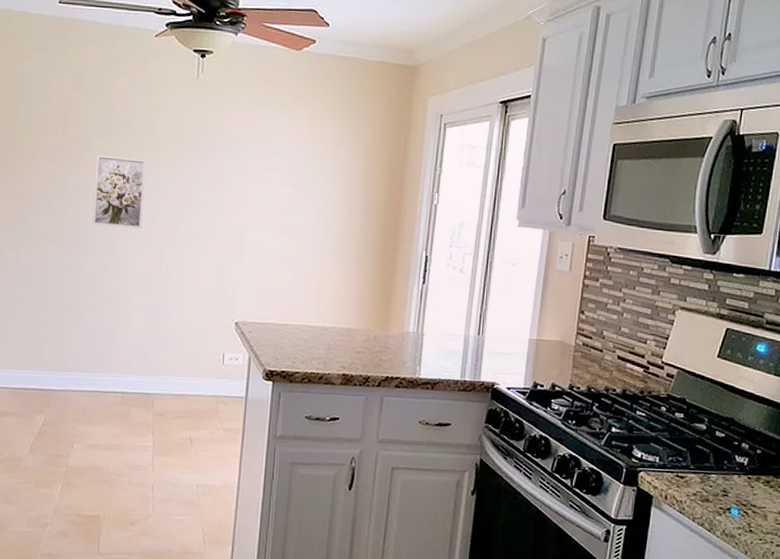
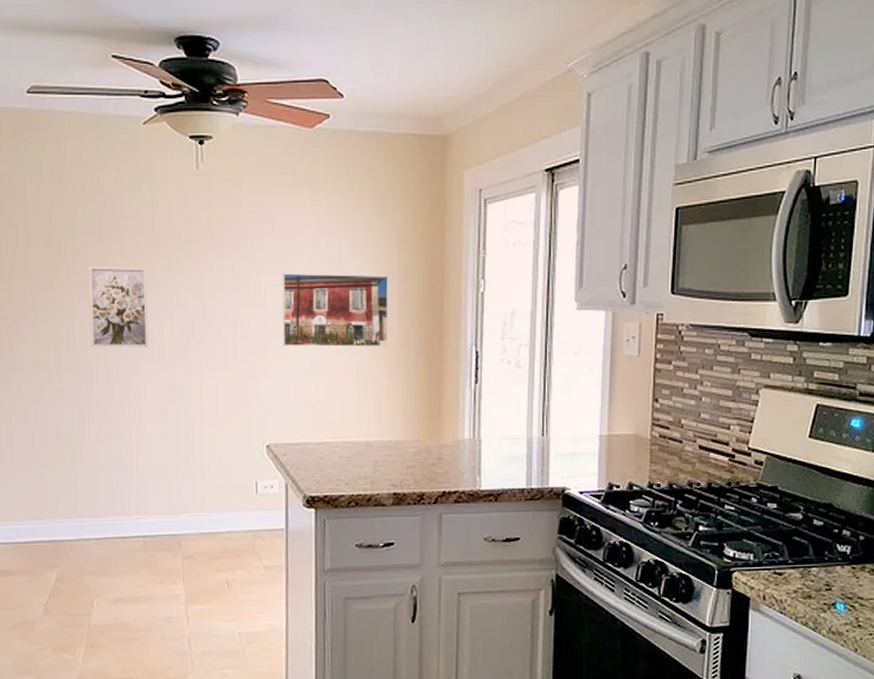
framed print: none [257,174,355,246] -> present [282,273,389,347]

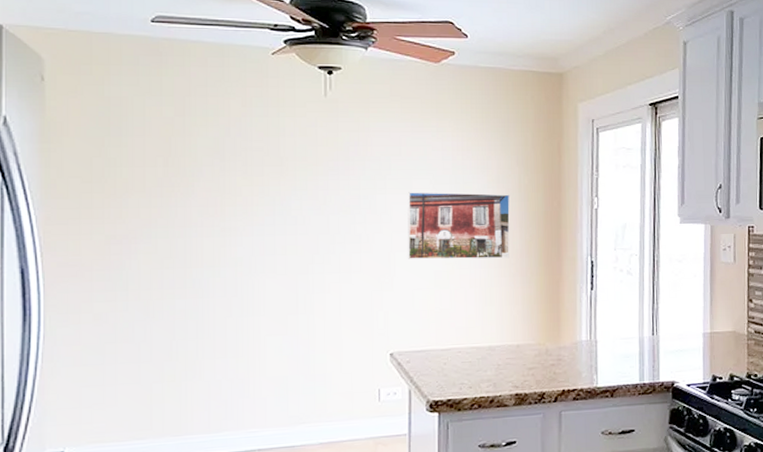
wall art: present [88,265,149,348] -> none [209,185,271,264]

